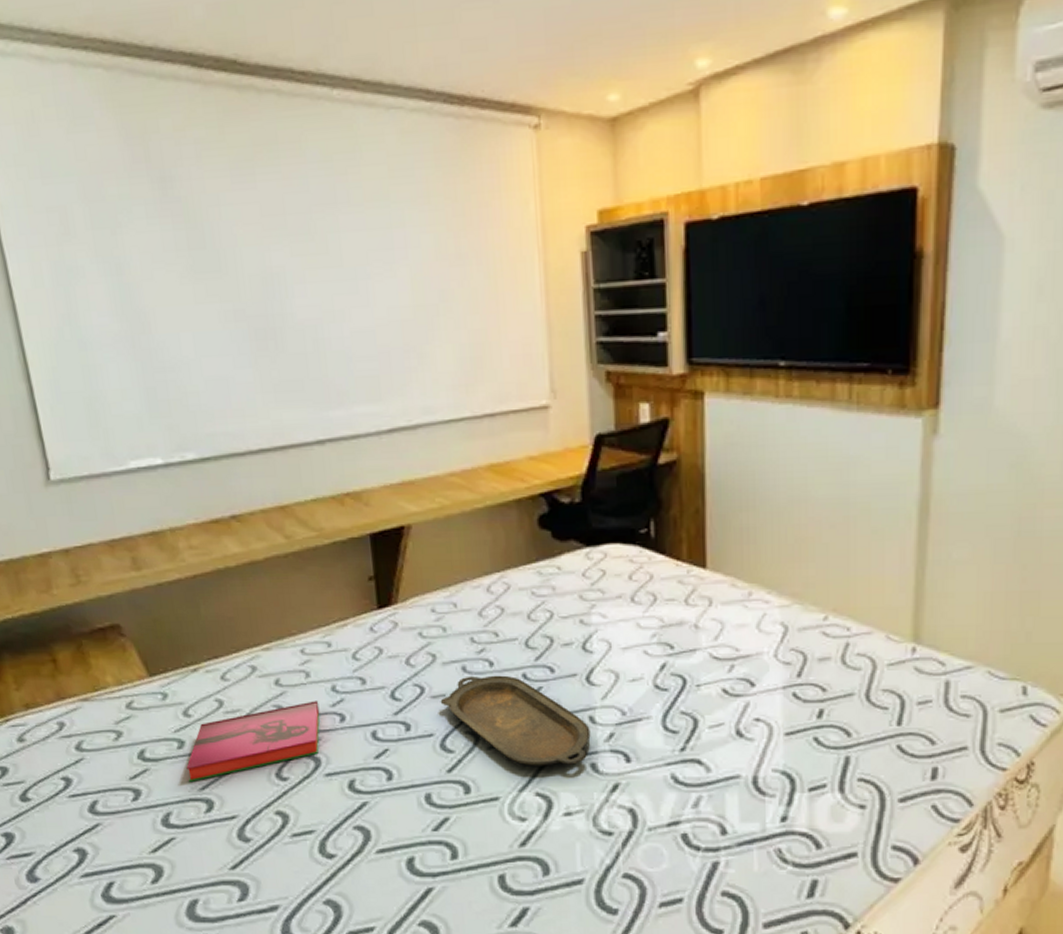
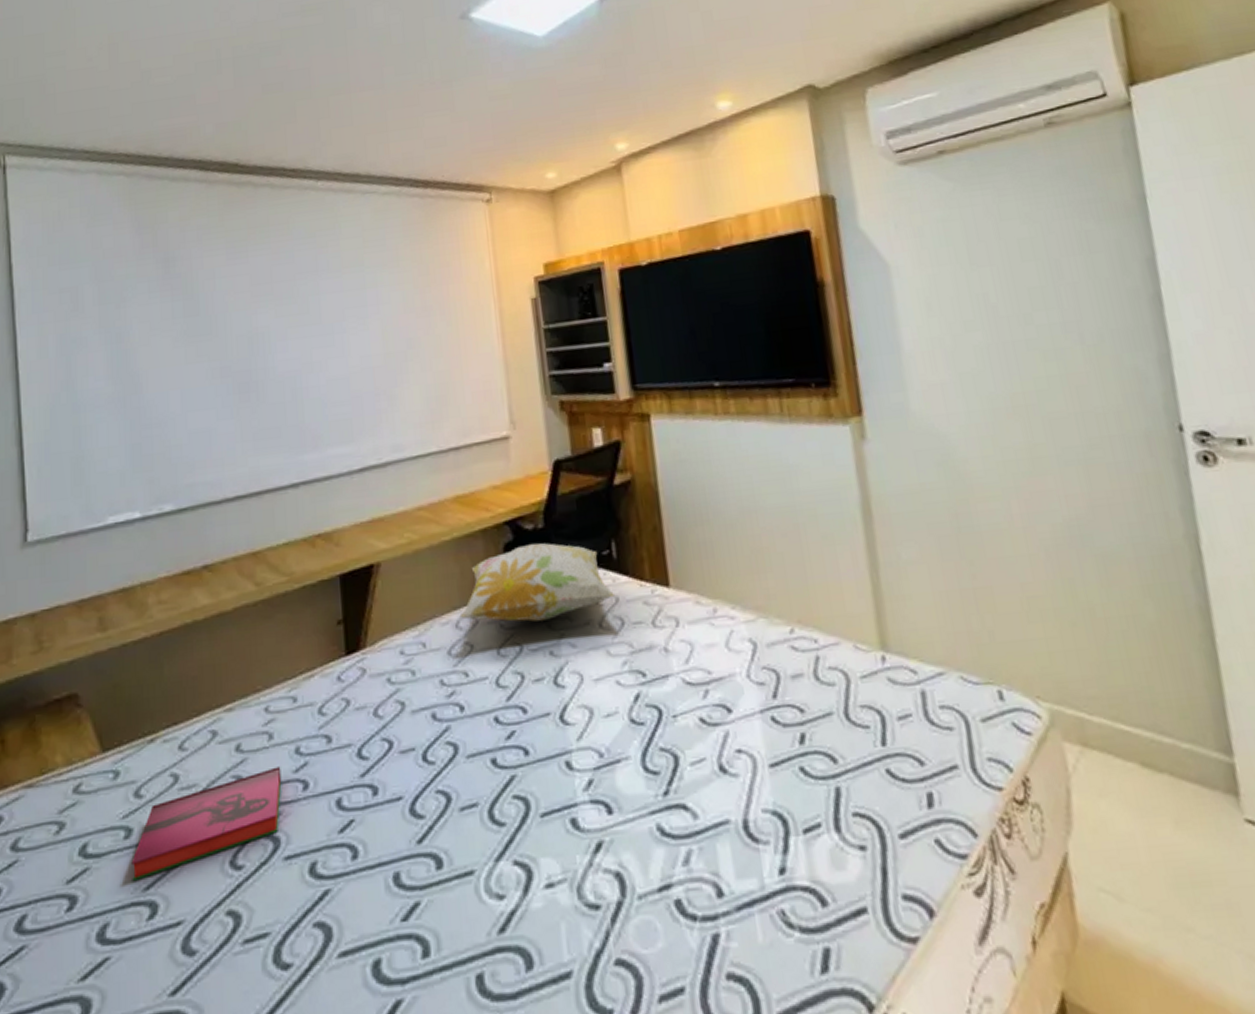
serving tray: present [440,675,591,766] -> none [409,720,569,828]
decorative pillow: none [491,517,649,591] -> present [459,543,614,622]

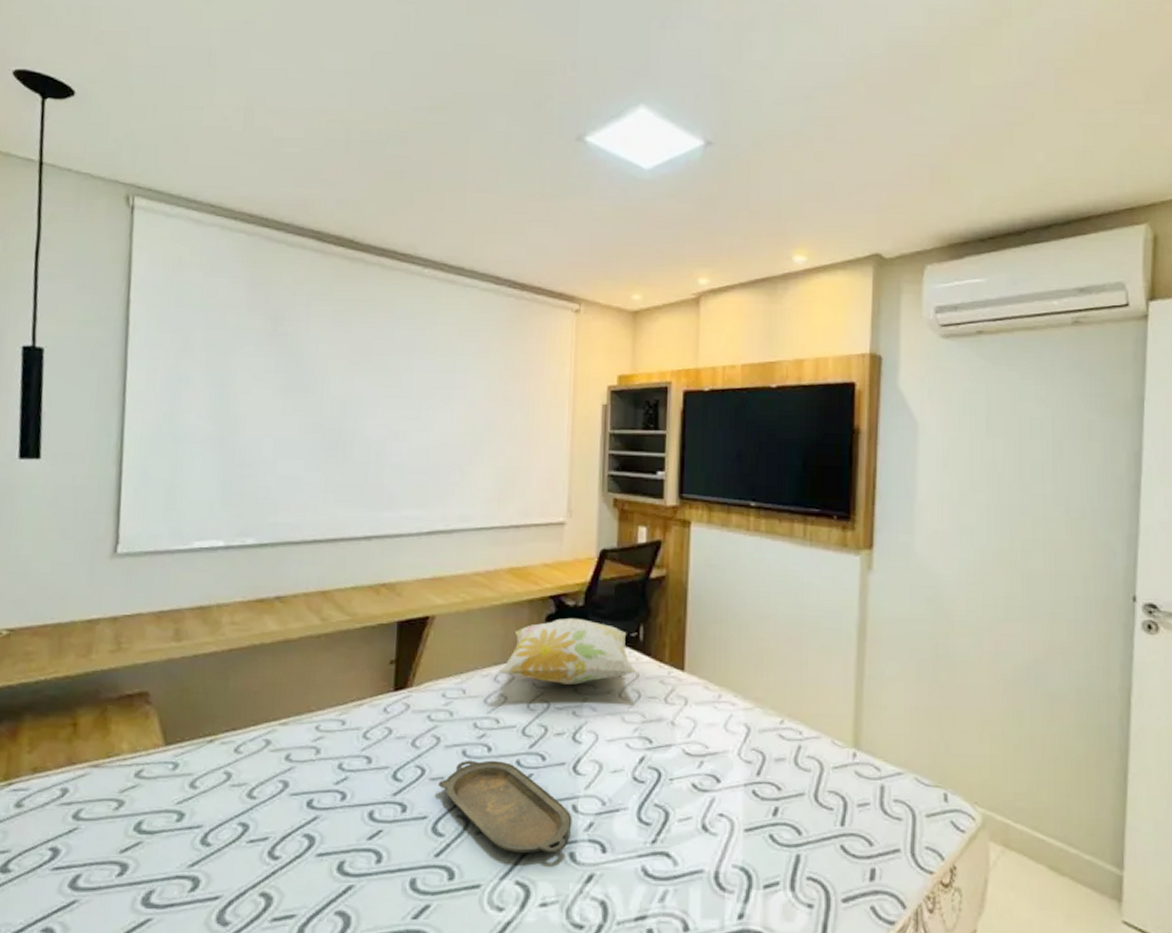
hardback book: present [131,766,282,880] -> none [179,777,324,857]
serving tray: none [409,720,569,828] -> present [438,760,572,854]

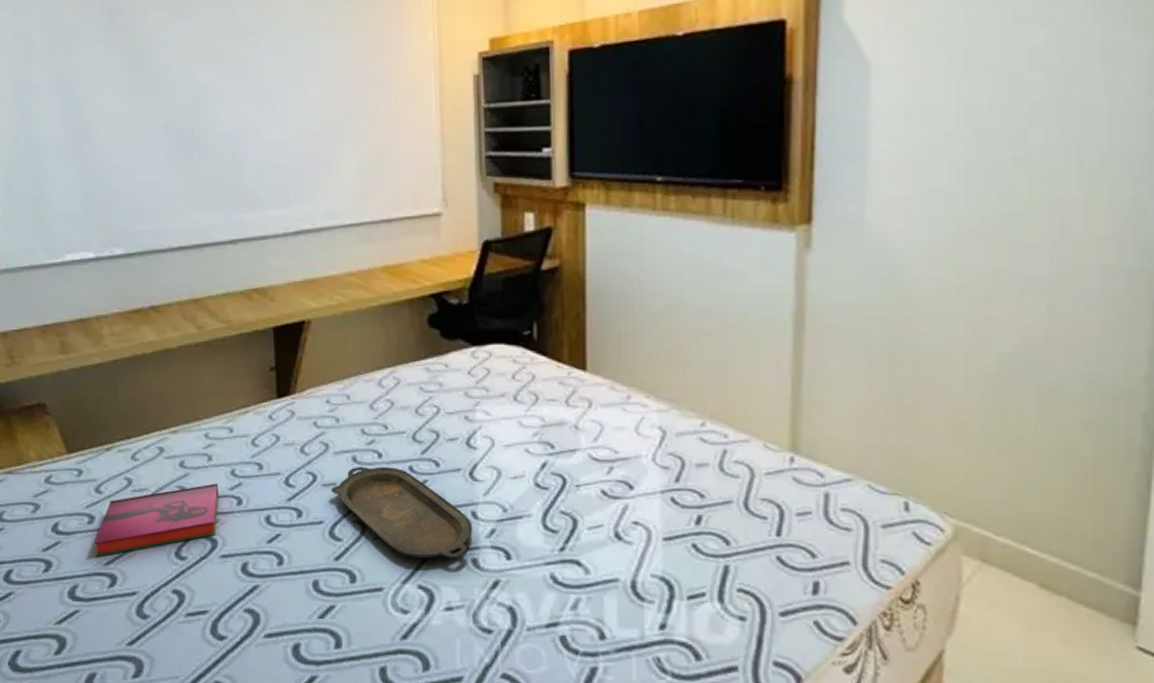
hardback book: none [179,777,324,857] -> present [94,483,219,556]
decorative pillow: present [499,618,636,685] -> none [382,318,531,388]

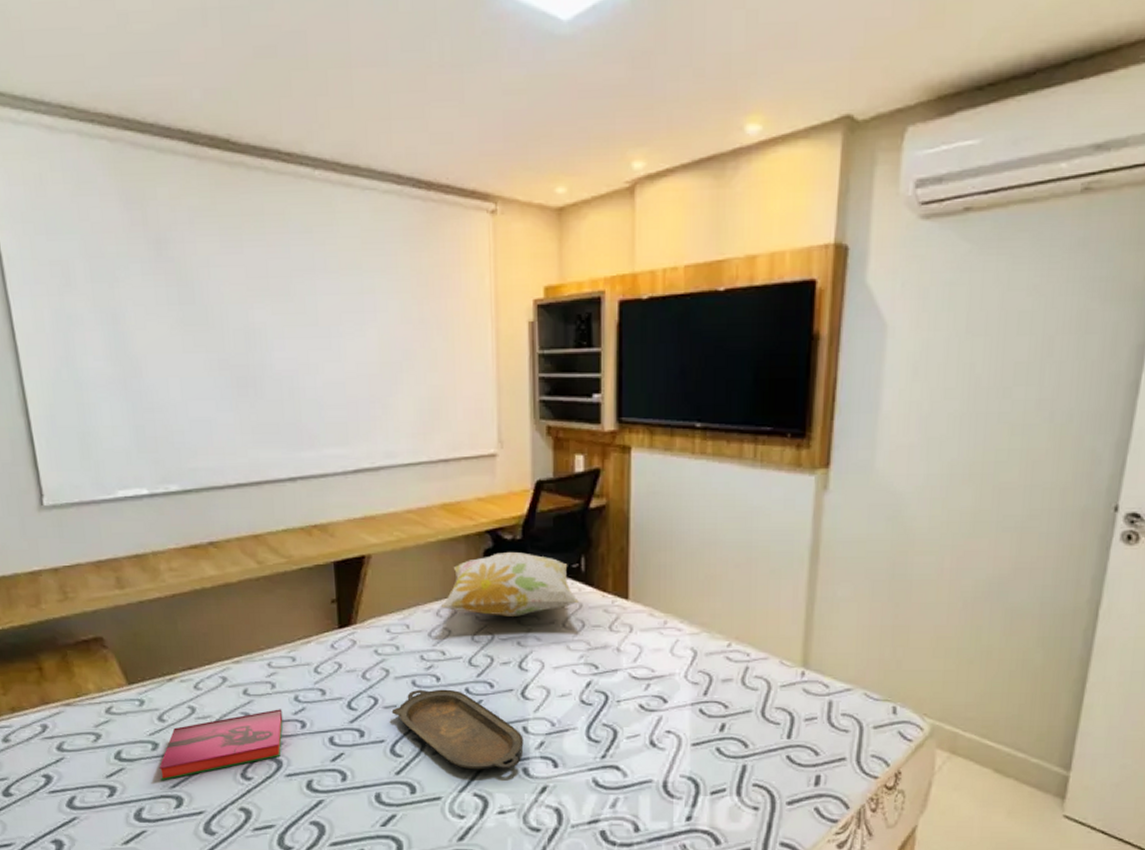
decorative pillow: none [382,318,531,388] -> present [440,552,579,616]

